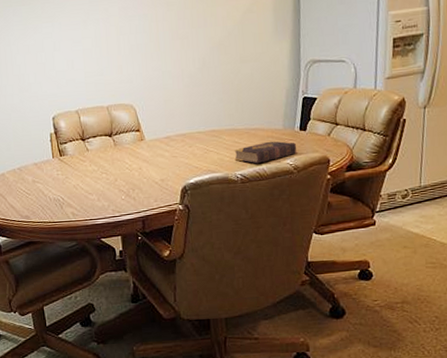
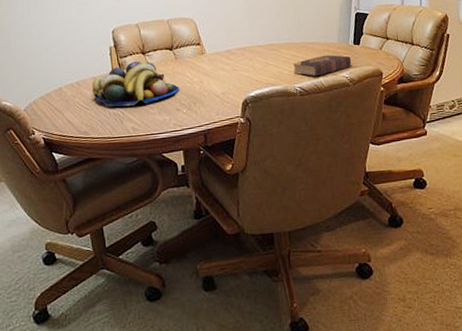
fruit bowl: none [33,147,118,193] -> present [92,61,180,107]

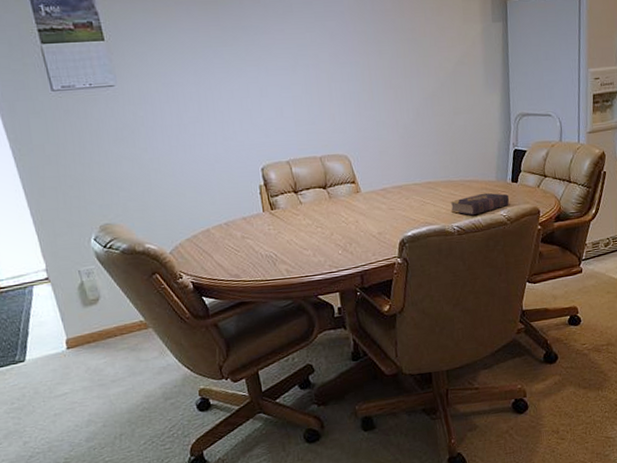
fruit bowl: present [92,61,180,107] -> none [242,200,334,249]

